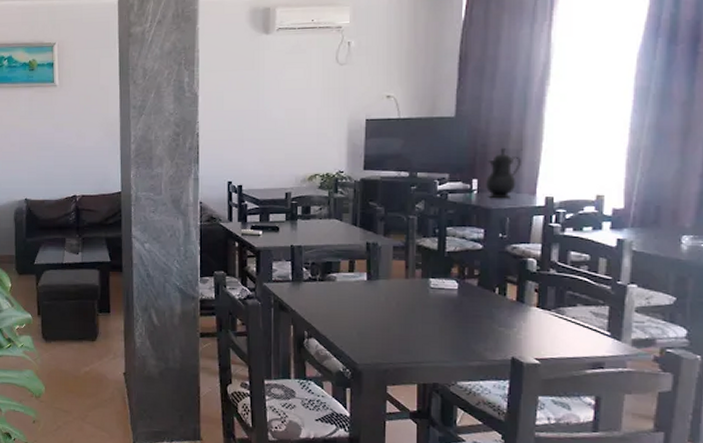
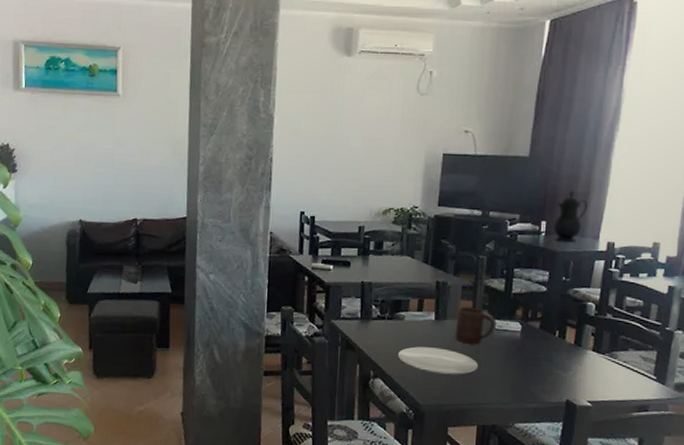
plate: none [332,306,416,334] -> present [398,346,479,376]
cup: none [389,266,430,303] -> present [455,306,495,344]

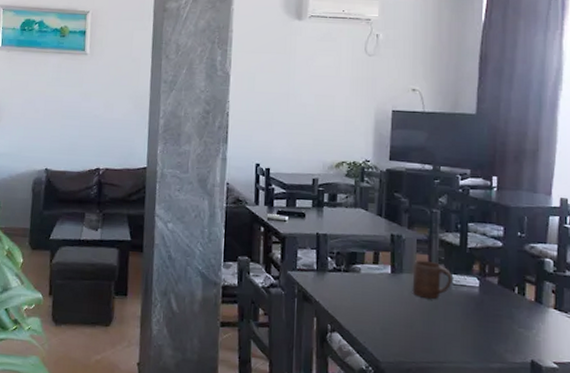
plate: present [398,346,479,376] -> none [355,300,438,332]
coffeepot: present [554,190,588,243] -> none [505,146,537,198]

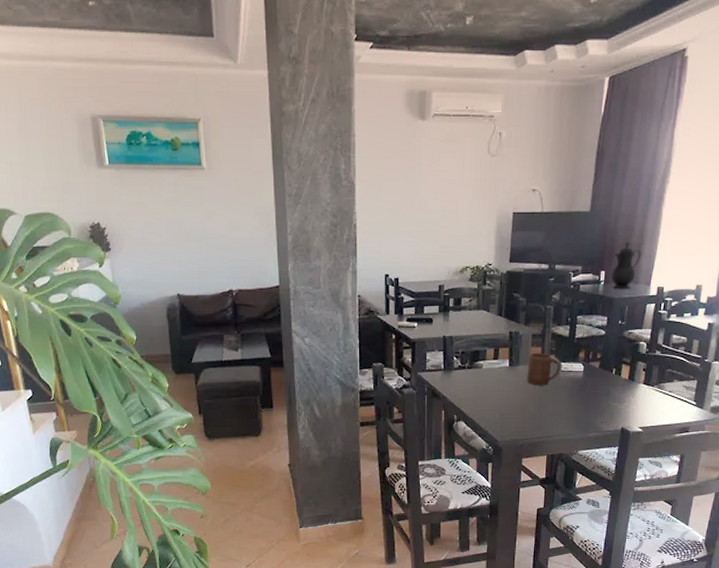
coffeepot: none [505,146,537,198] -> present [611,241,641,289]

